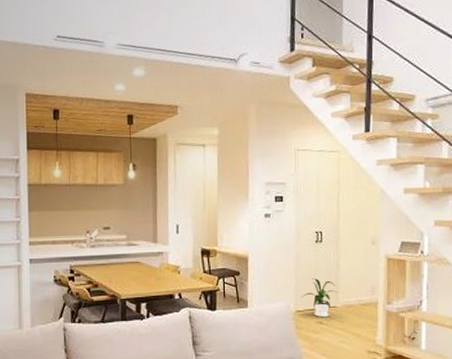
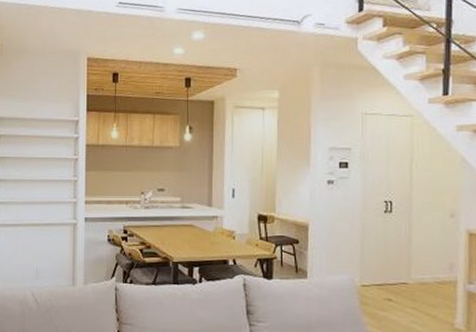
house plant: present [301,278,337,317] -> none [366,251,409,294]

